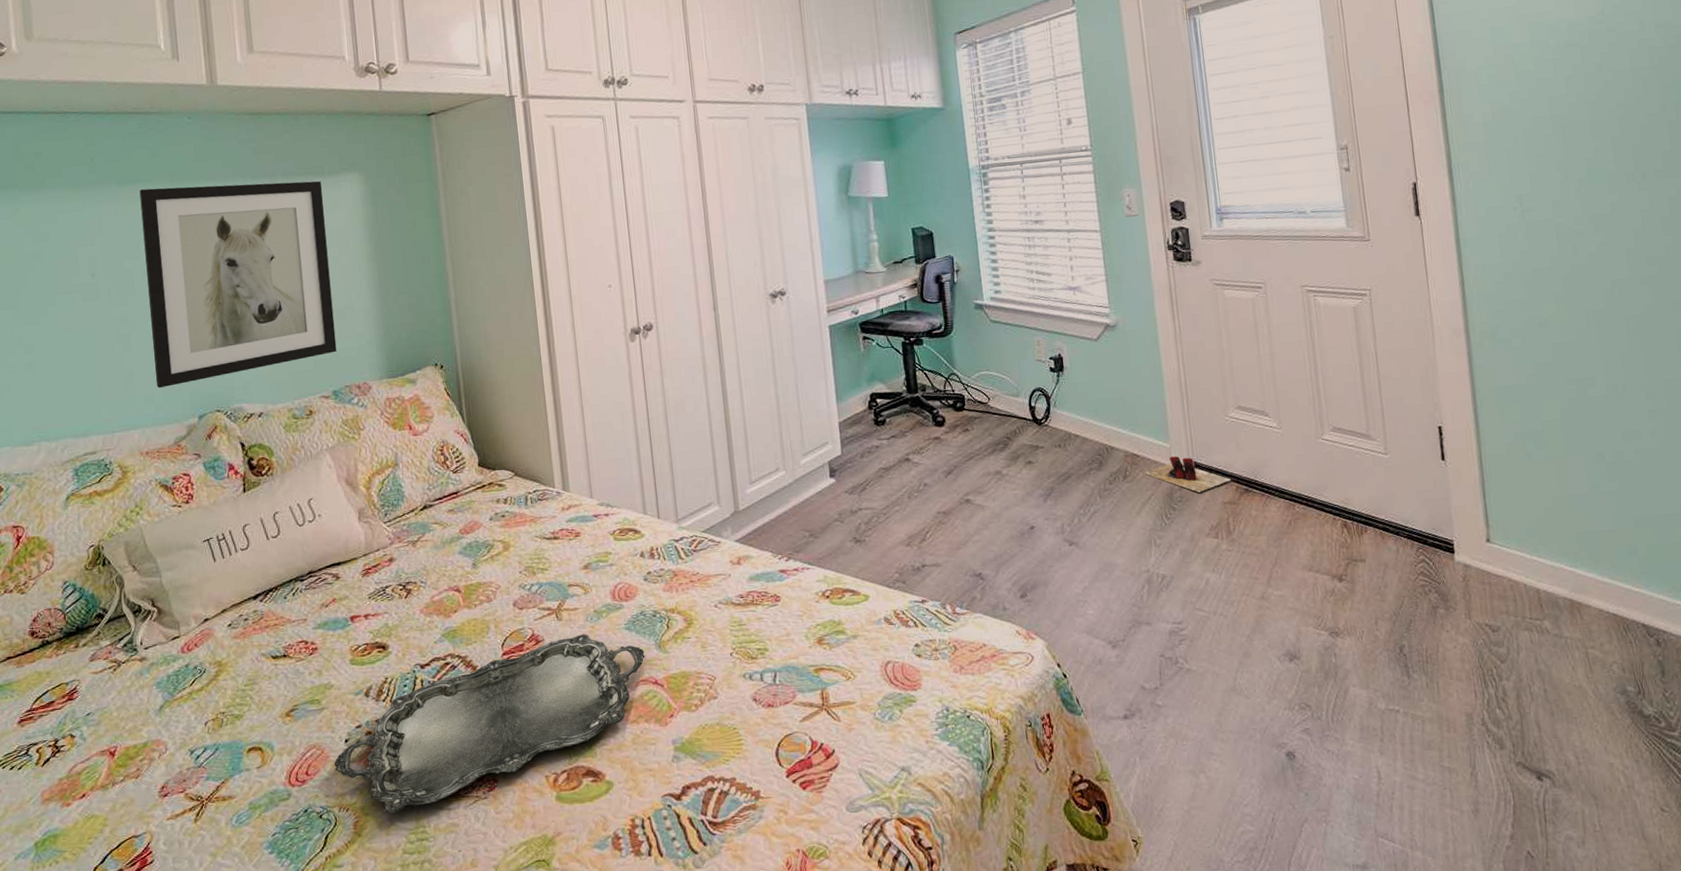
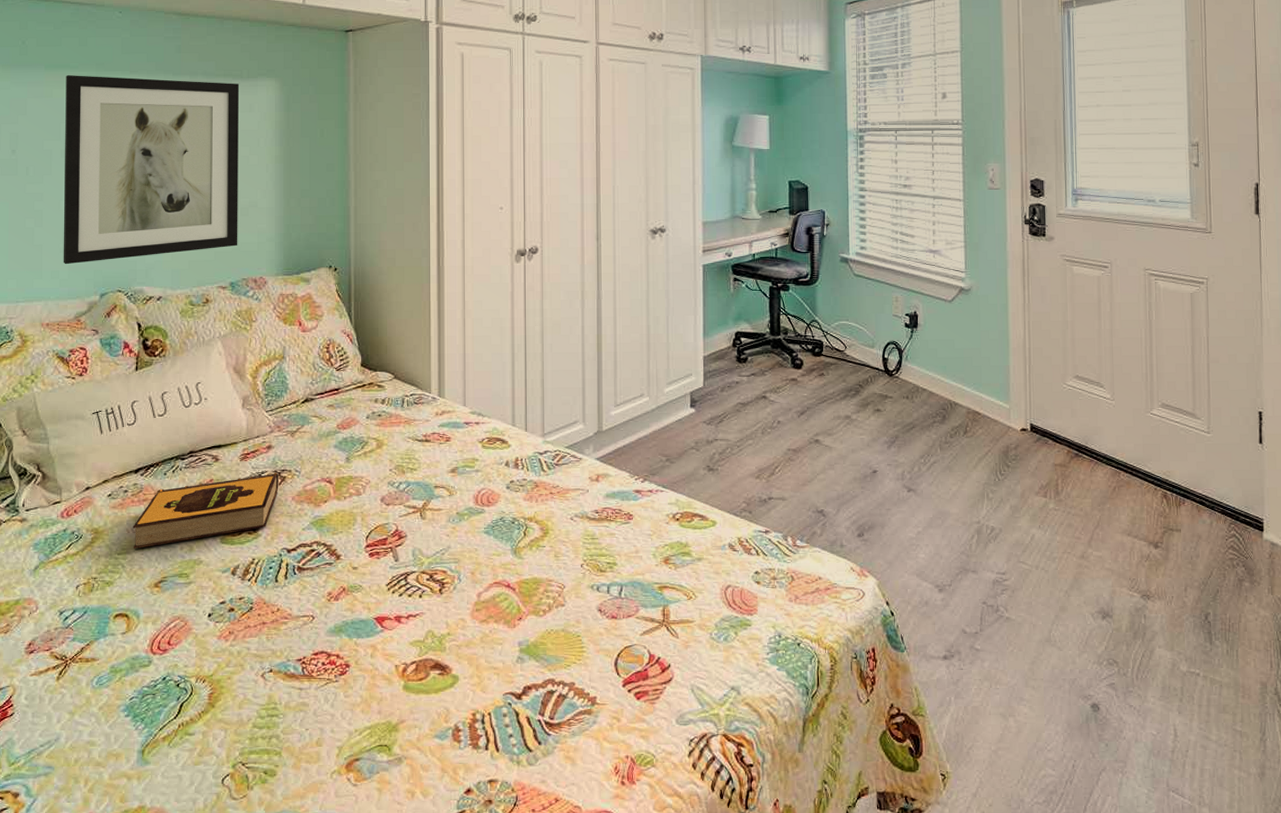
hardback book: none [257,585,405,679] -> present [133,472,279,549]
serving tray: present [334,634,645,814] -> none [195,534,501,689]
slippers: present [1143,456,1231,492] -> none [982,417,1063,453]

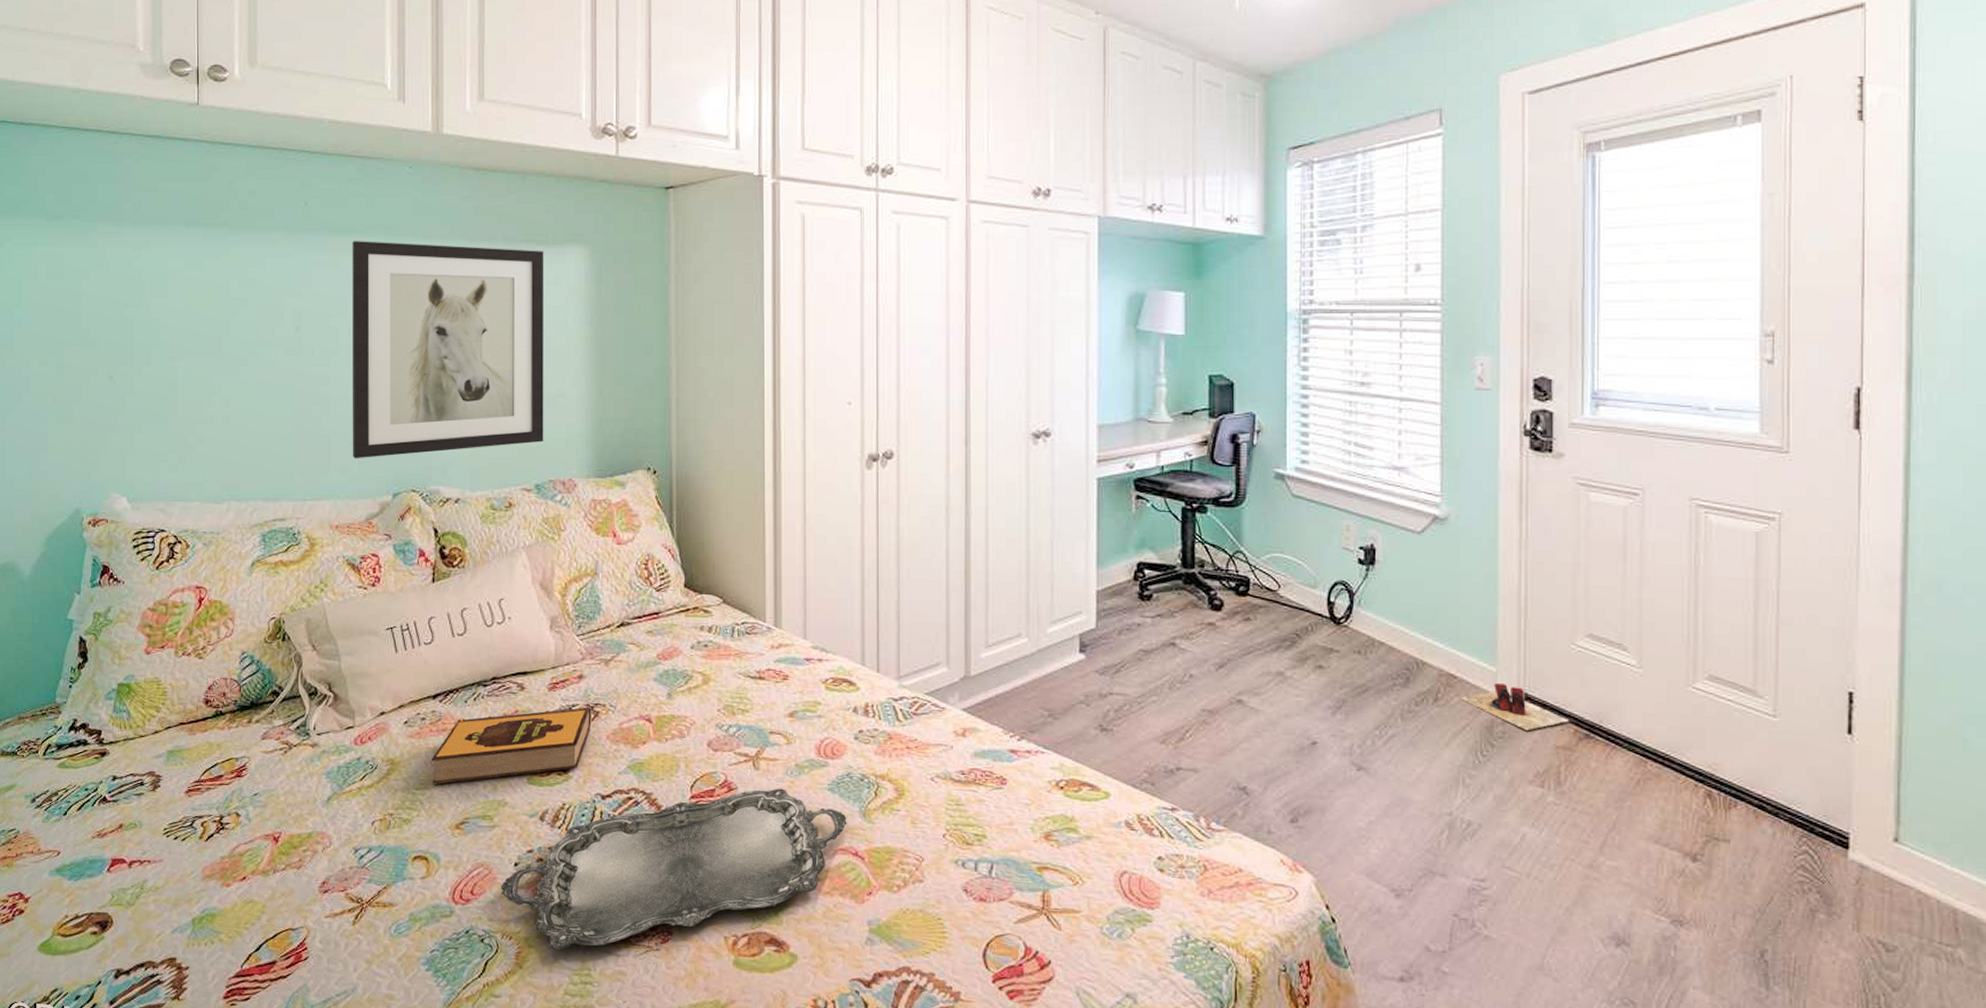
serving tray: none [195,534,501,689] -> present [501,788,847,950]
slippers: none [982,417,1063,453] -> present [1458,683,1569,730]

